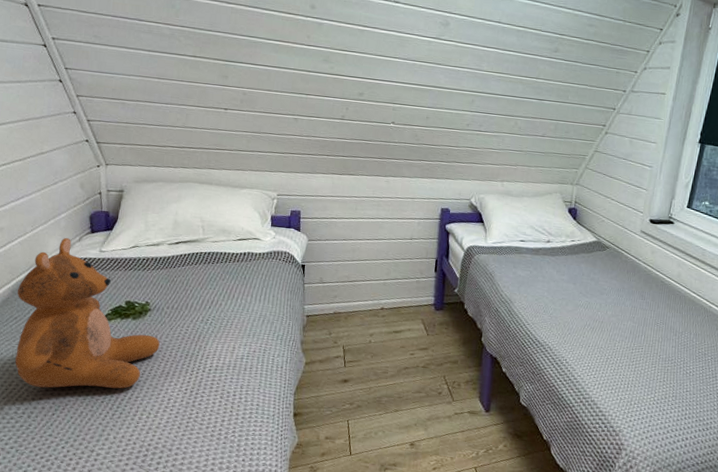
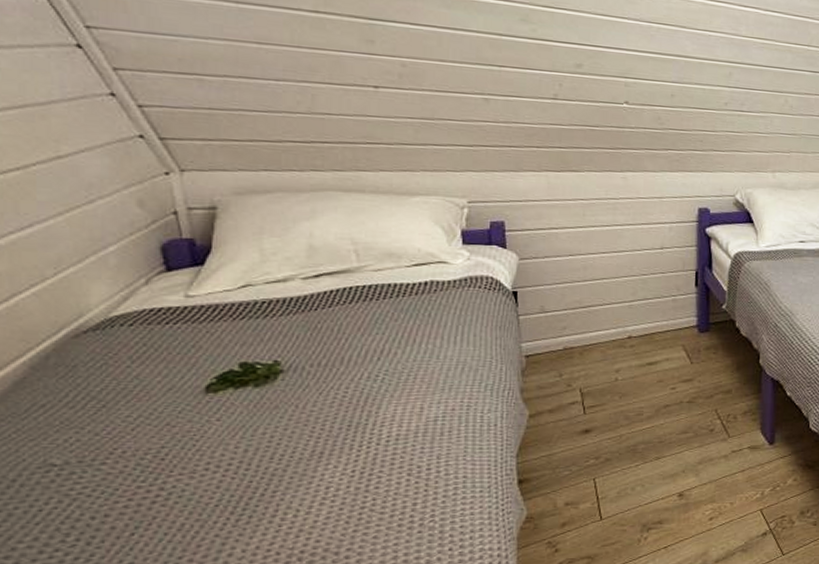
teddy bear: present [15,237,160,389] -> none [39,280,304,500]

